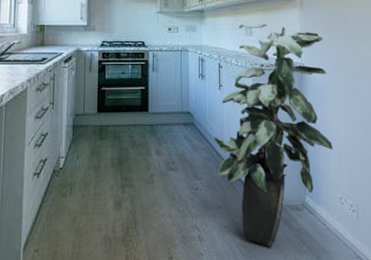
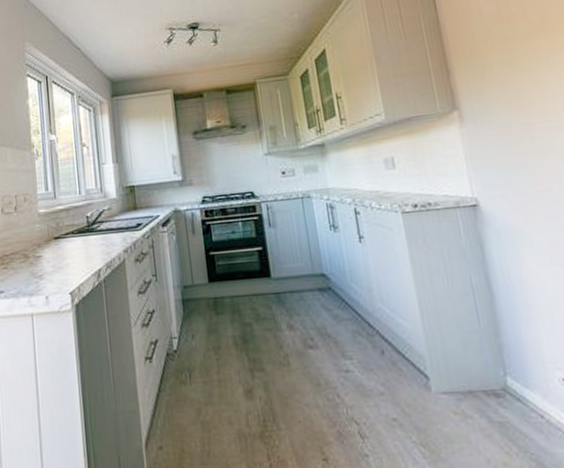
indoor plant: present [213,21,334,248] -> none [360,149,541,448]

